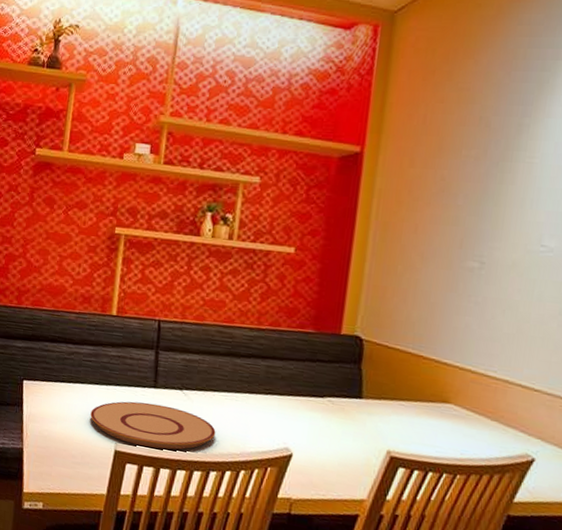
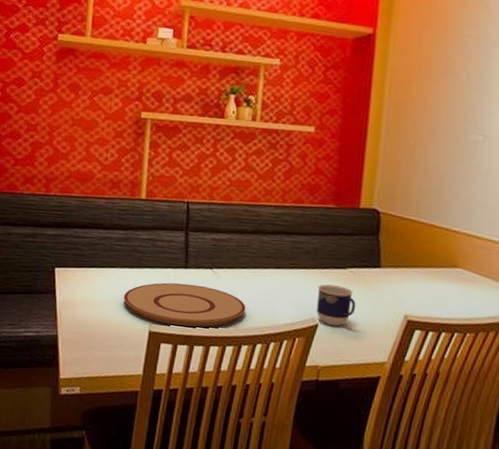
cup: none [291,412,334,458] -> present [317,284,356,326]

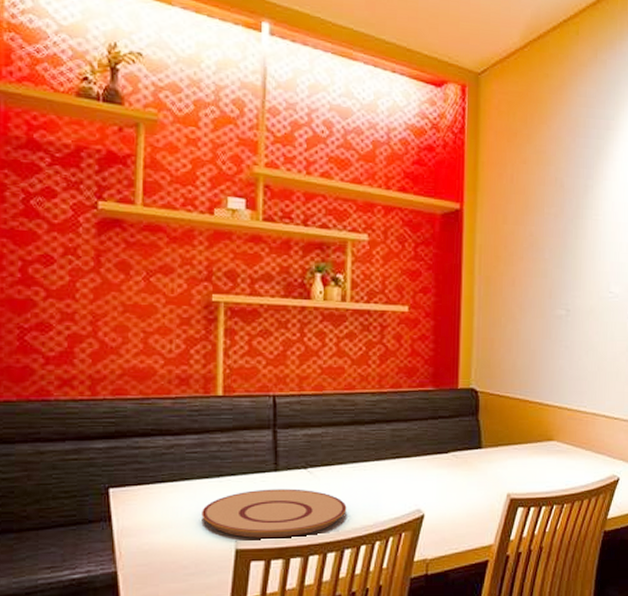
cup: present [317,284,356,326] -> none [421,471,461,514]

